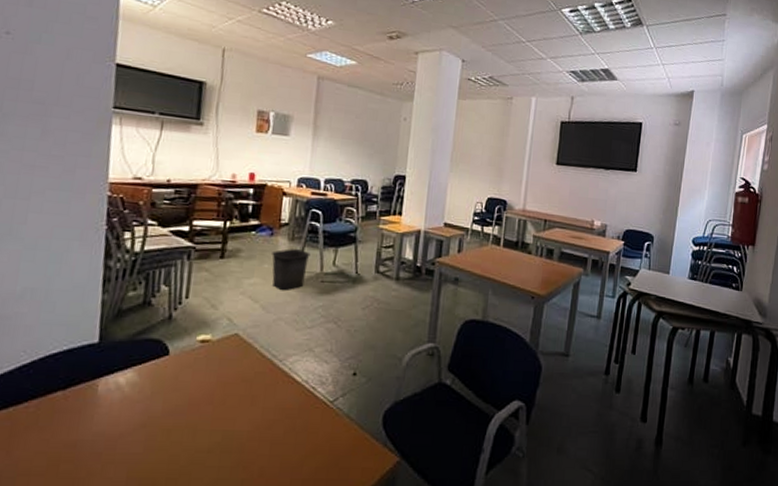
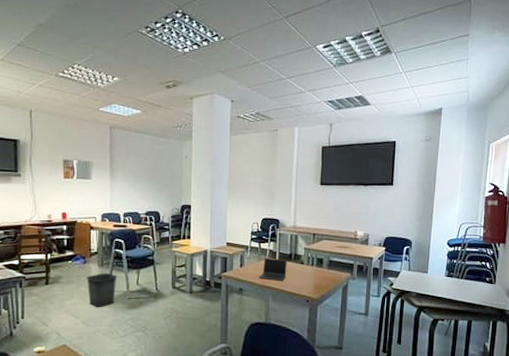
laptop computer: none [478,244,513,272] -> present [259,258,287,281]

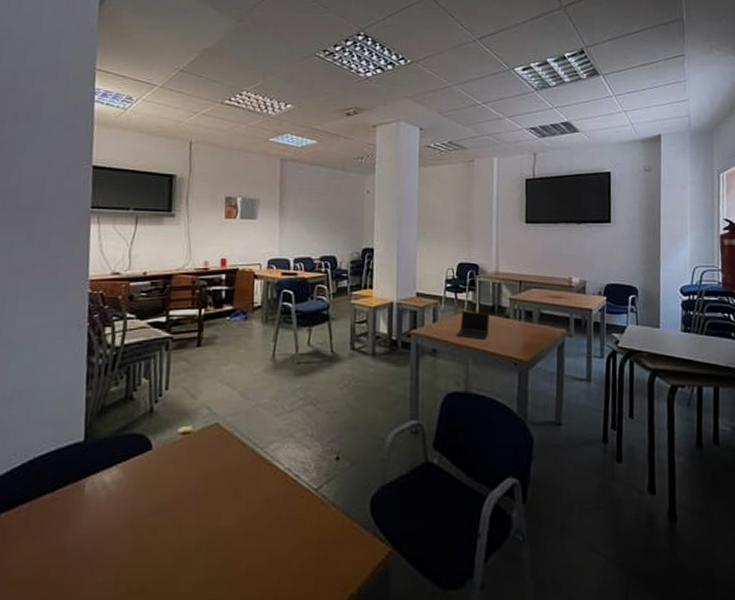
waste bin: present [86,273,118,307] -> none [247,332,285,374]

